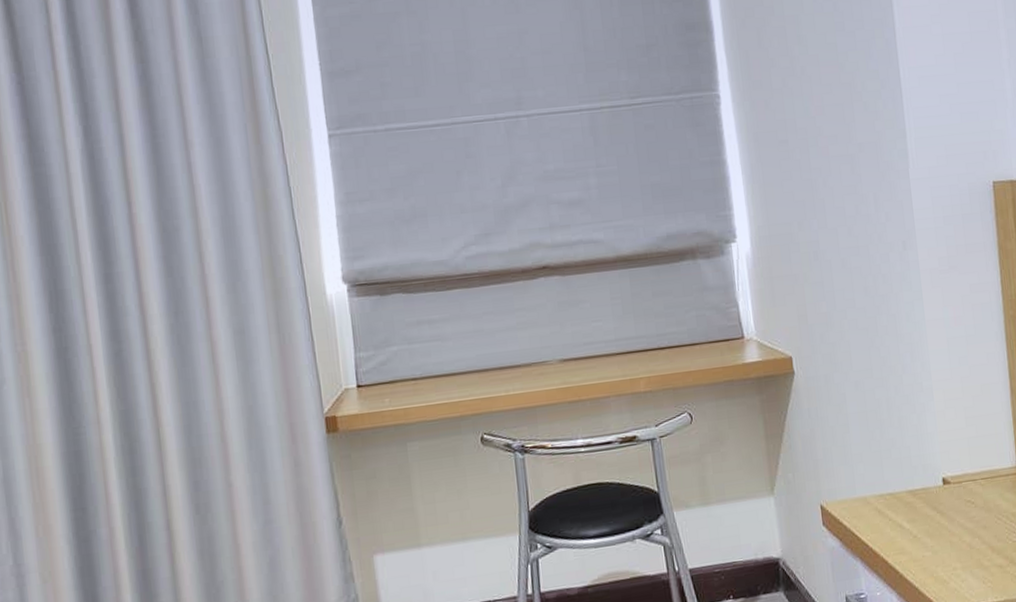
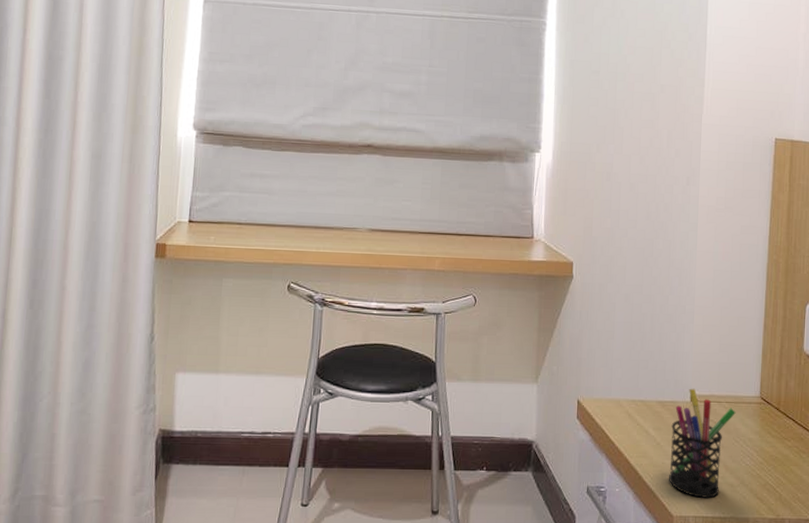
pen holder: none [926,470,994,586] -> present [668,388,736,498]

